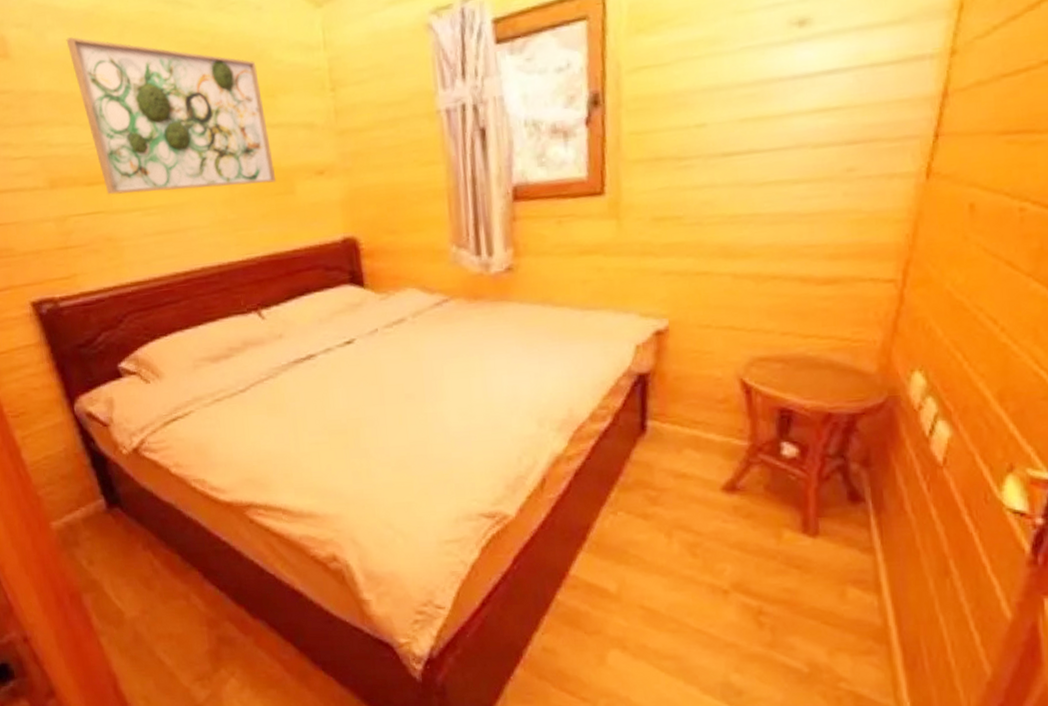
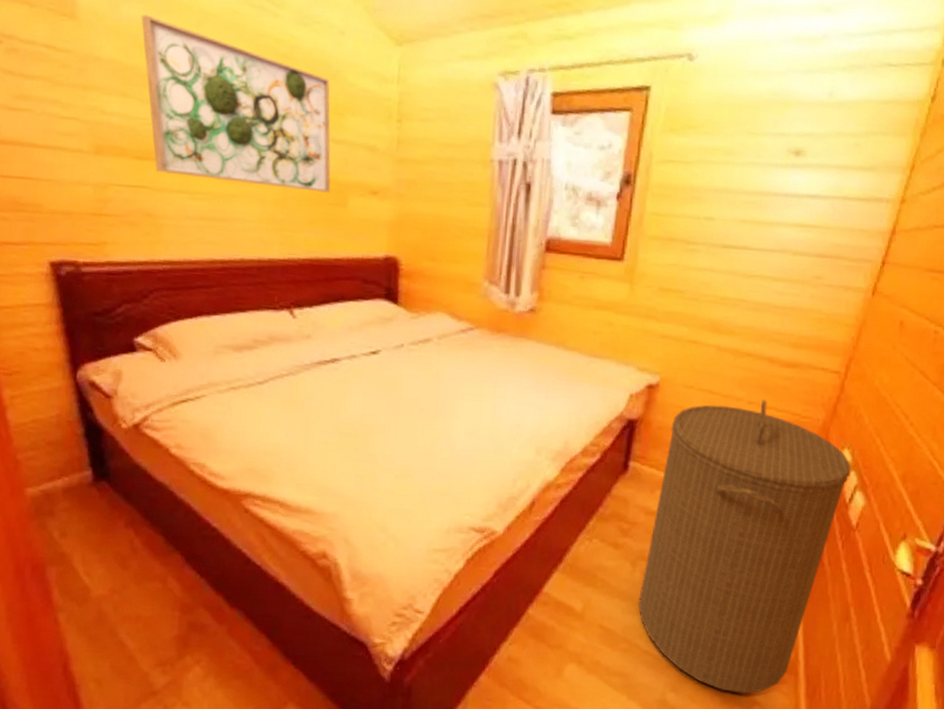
laundry hamper: none [681,327,927,669] -> present [638,400,851,694]

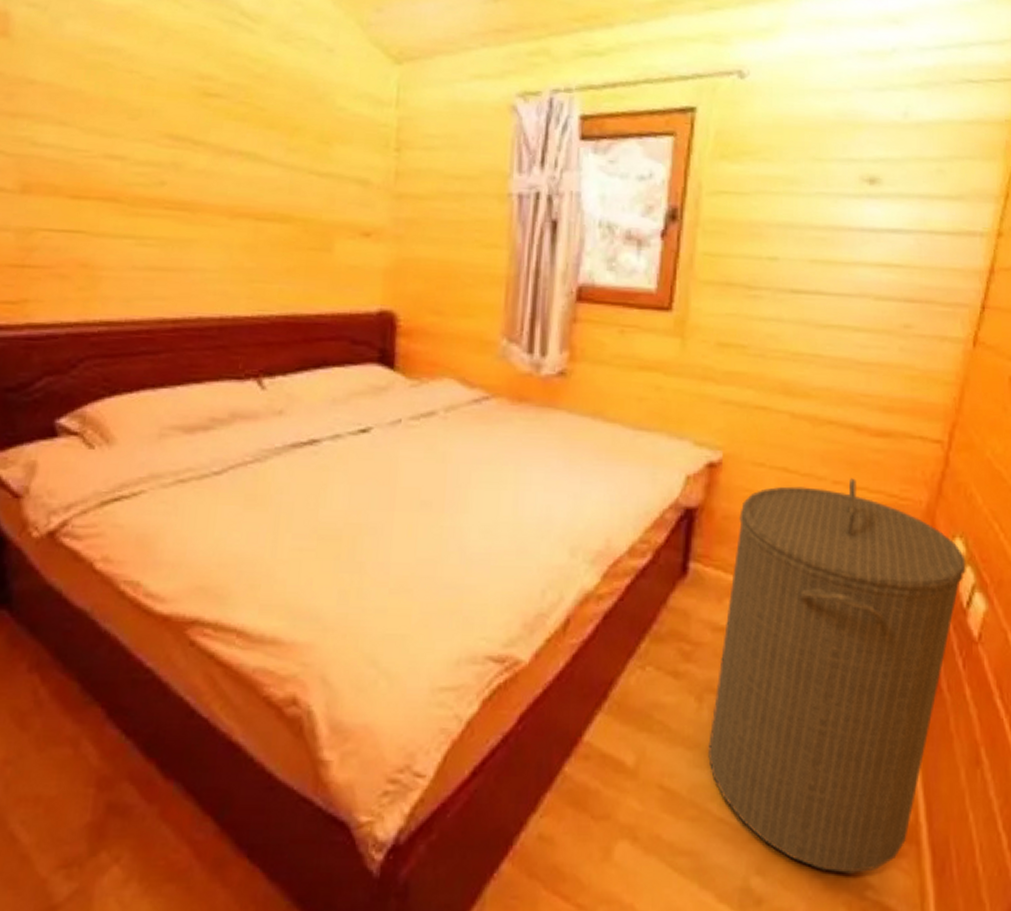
wall art: present [141,15,331,193] -> none [88,31,315,235]

